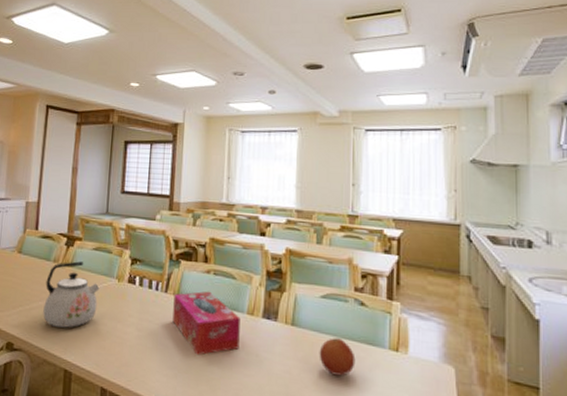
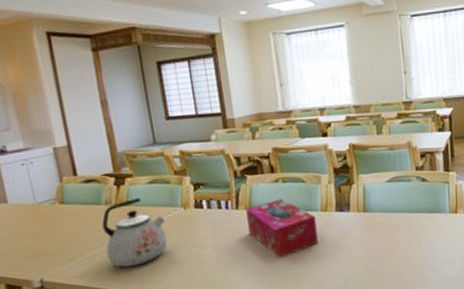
fruit: present [319,338,356,376] -> none [390,213,423,245]

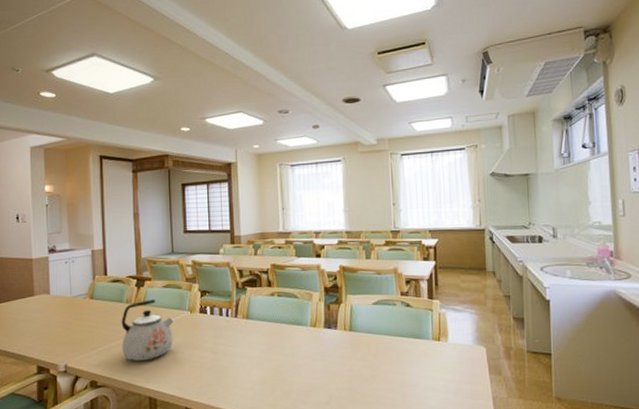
tissue box: present [246,198,318,258] -> none [244,311,306,368]

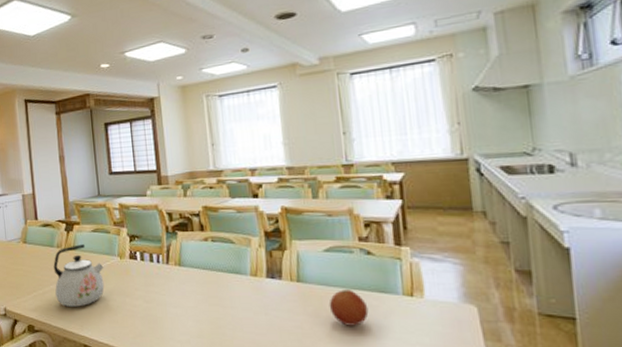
fruit: none [374,336,406,368] -> present [329,290,369,326]

